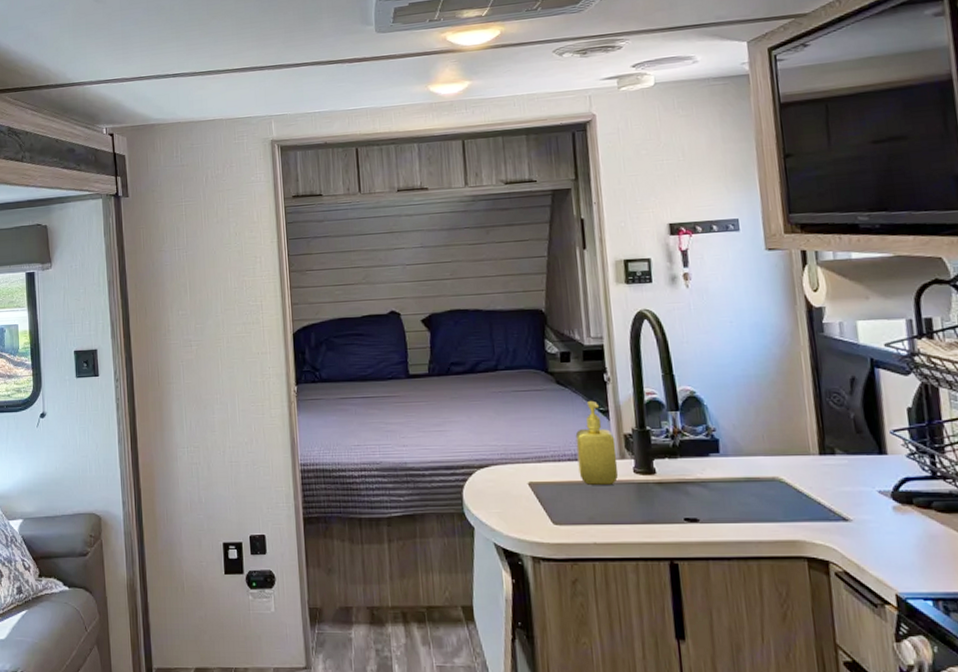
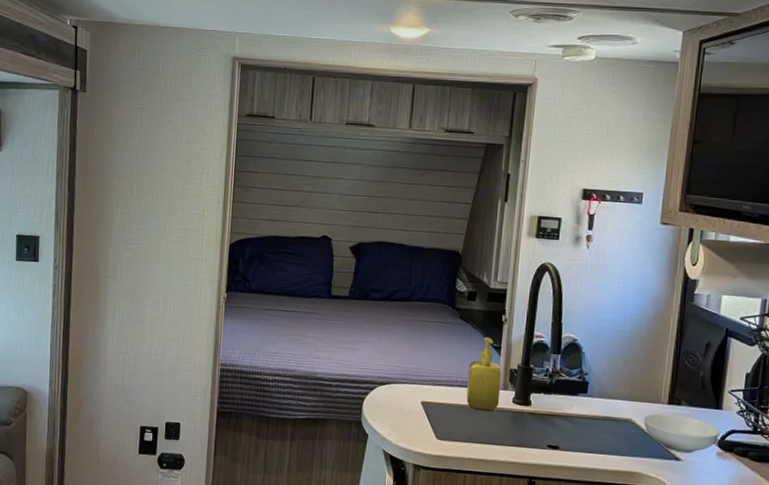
bowl: none [793,467,892,512] -> present [643,413,721,454]

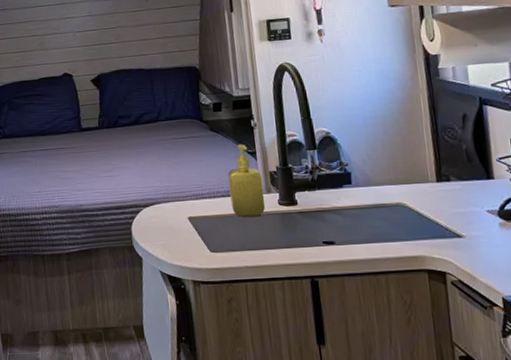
bowl: present [643,413,721,454] -> none [414,191,499,230]

